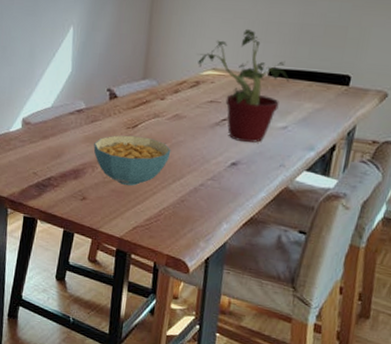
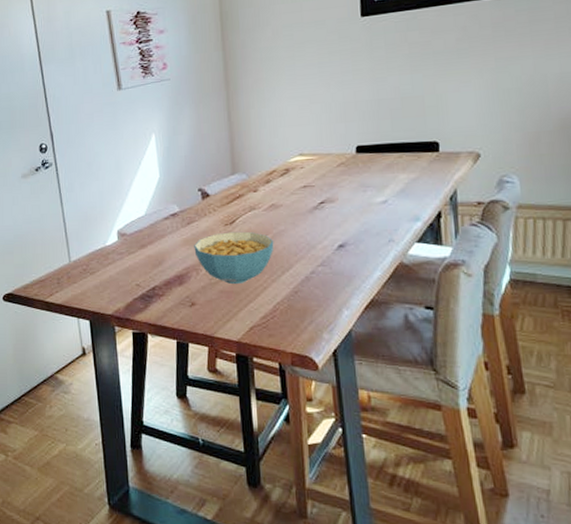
potted plant: present [197,28,290,143] -> none [281,111,379,223]

